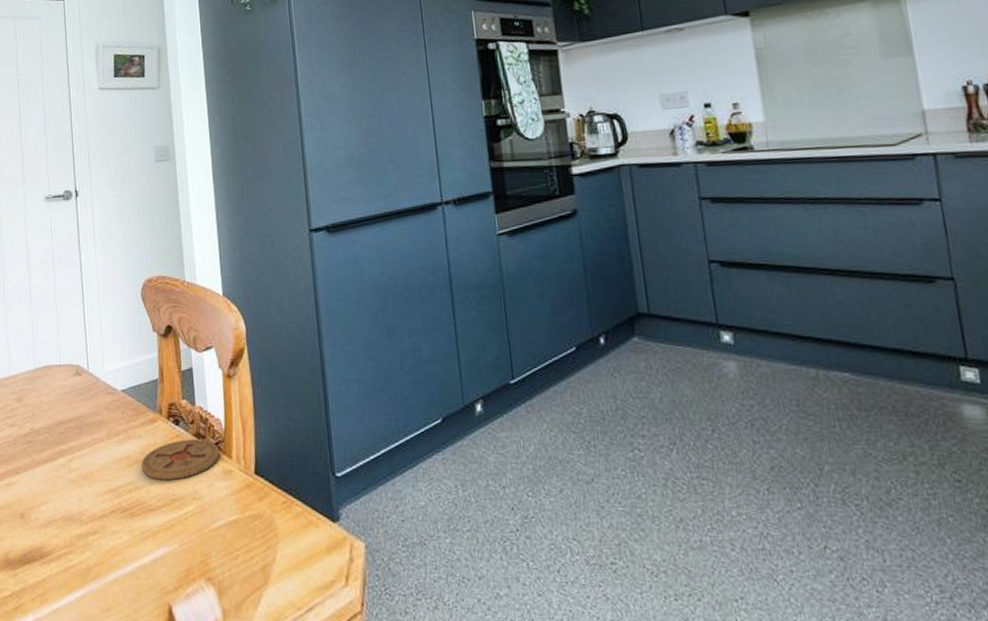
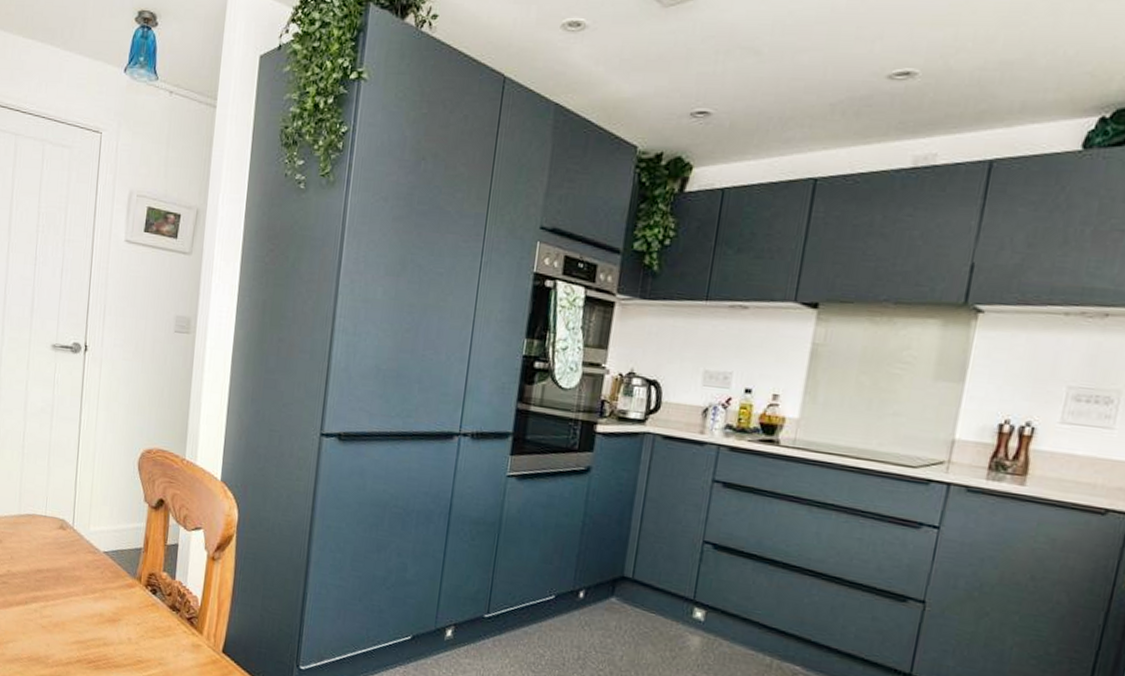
coaster: present [141,439,220,480] -> none [113,608,192,644]

